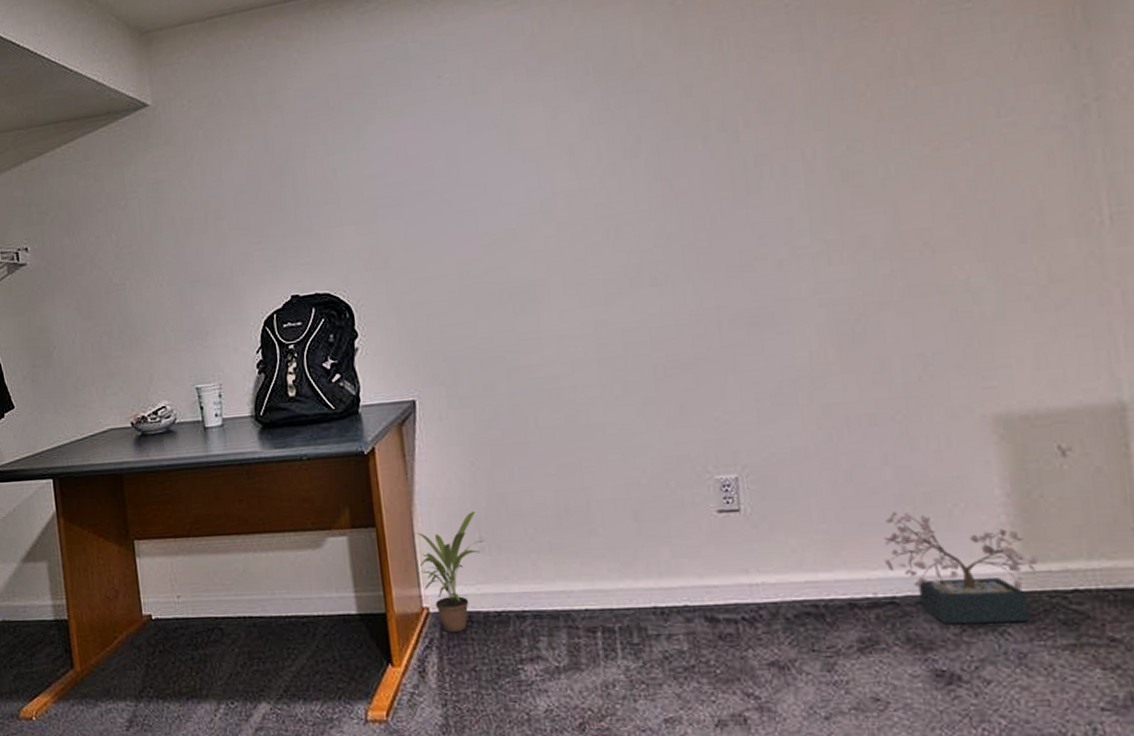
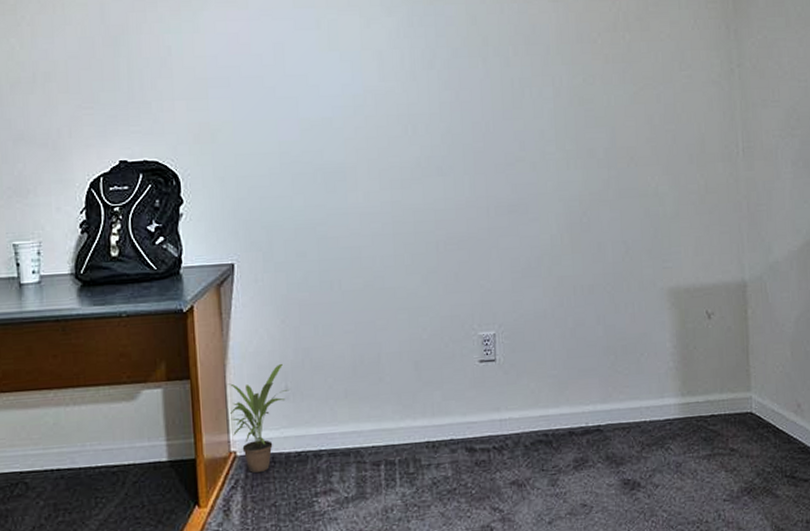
decorative plant: present [884,512,1039,624] -> none [594,360,691,444]

